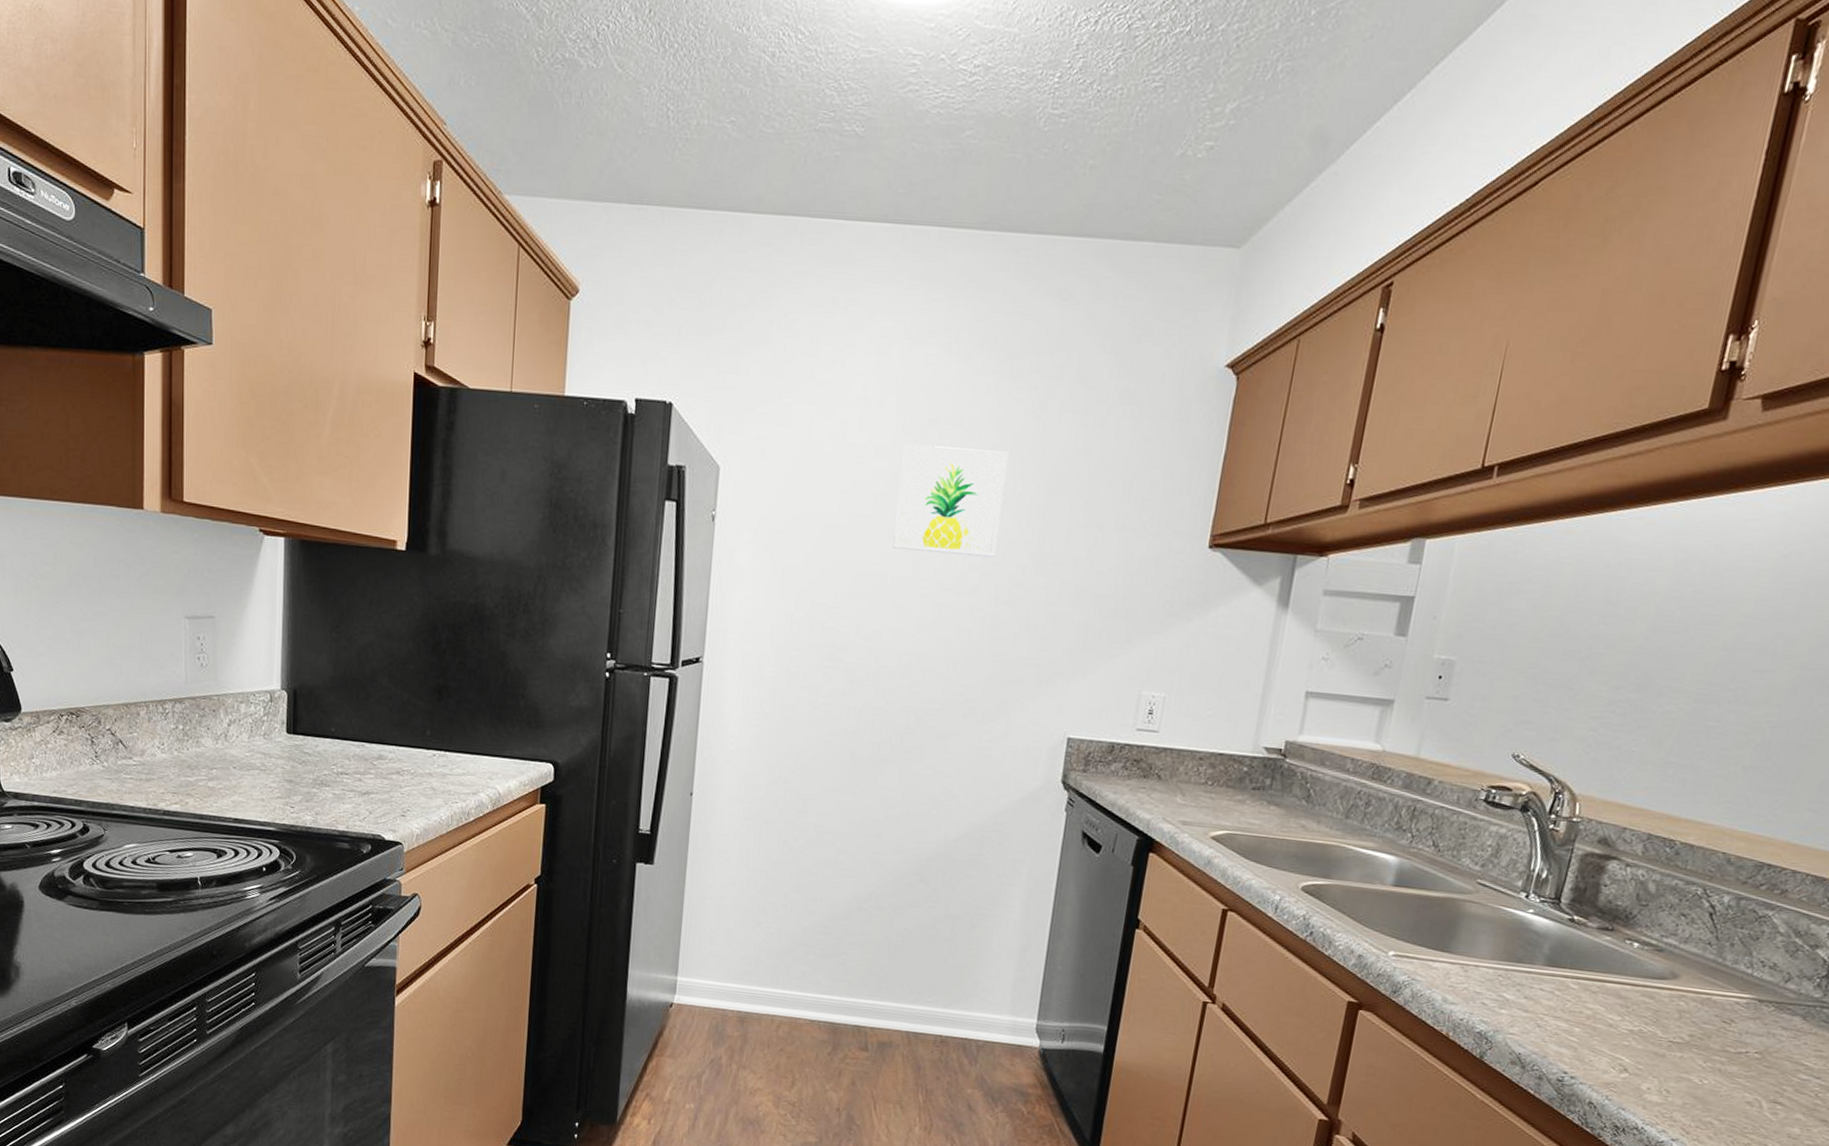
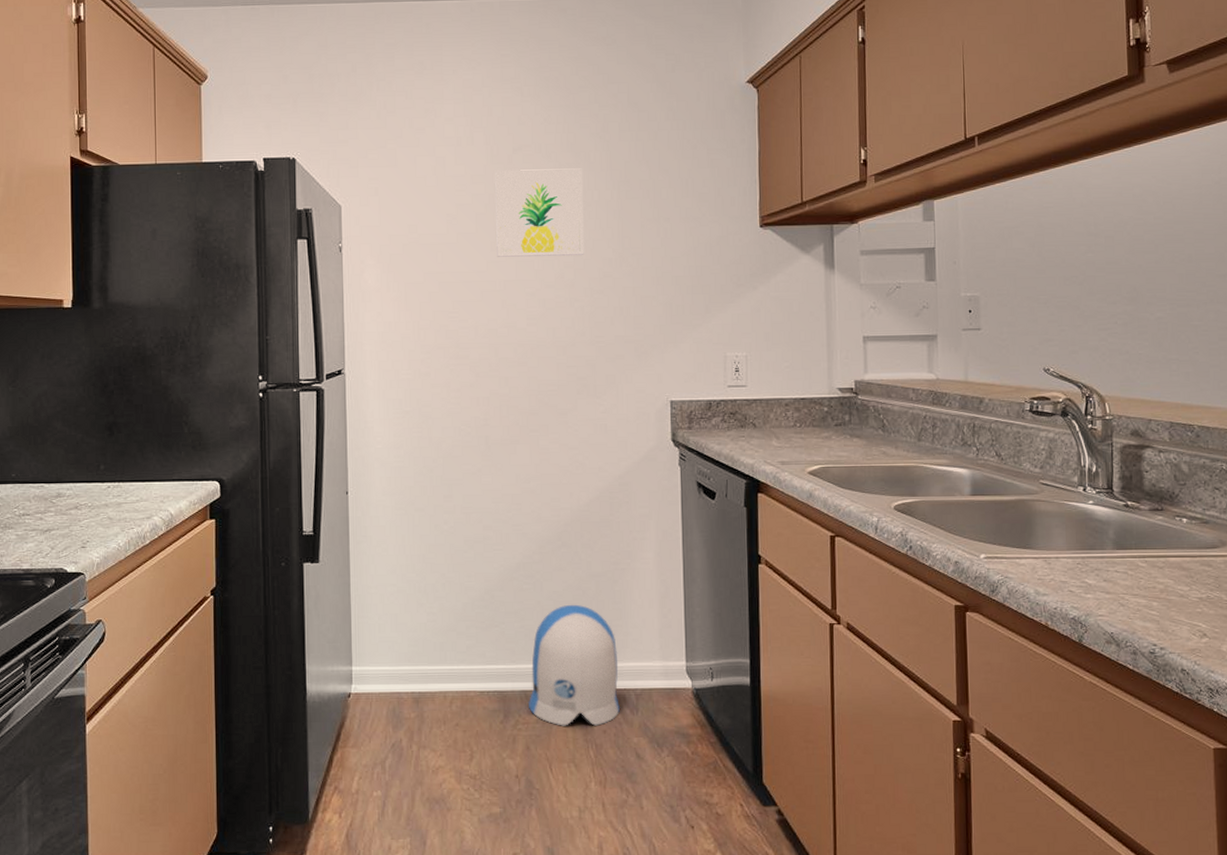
sun visor: none [859,943,965,1072] -> present [527,604,621,726]

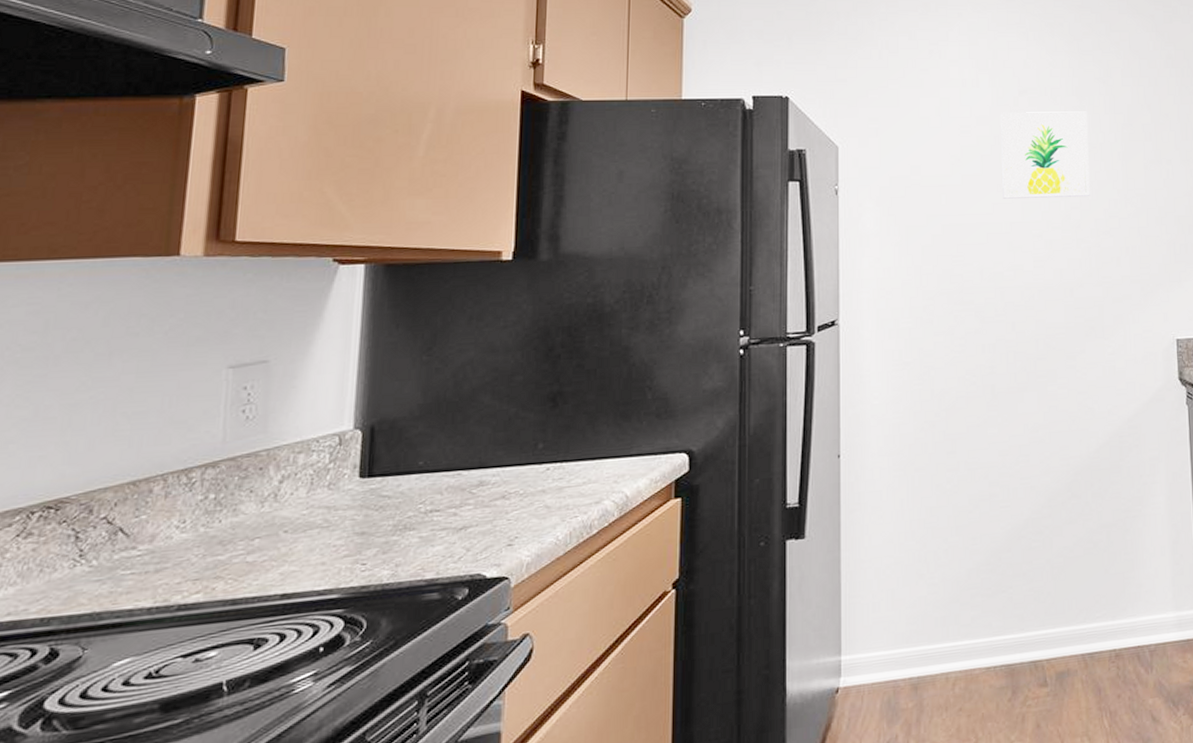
sun visor: present [527,604,621,726] -> none [1037,559,1135,696]

